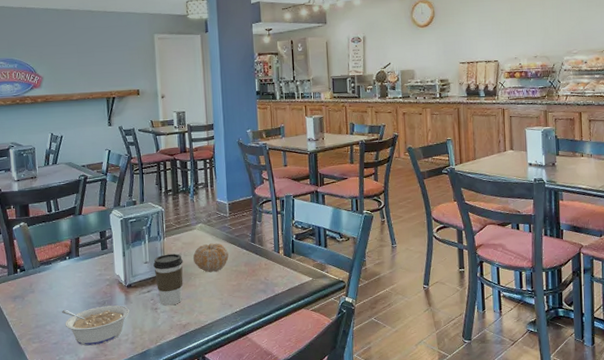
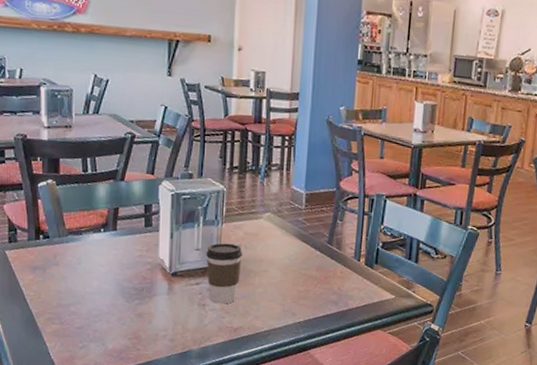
legume: present [62,304,130,346] -> none [90,290,172,337]
fruit: present [192,243,229,273] -> none [254,238,299,273]

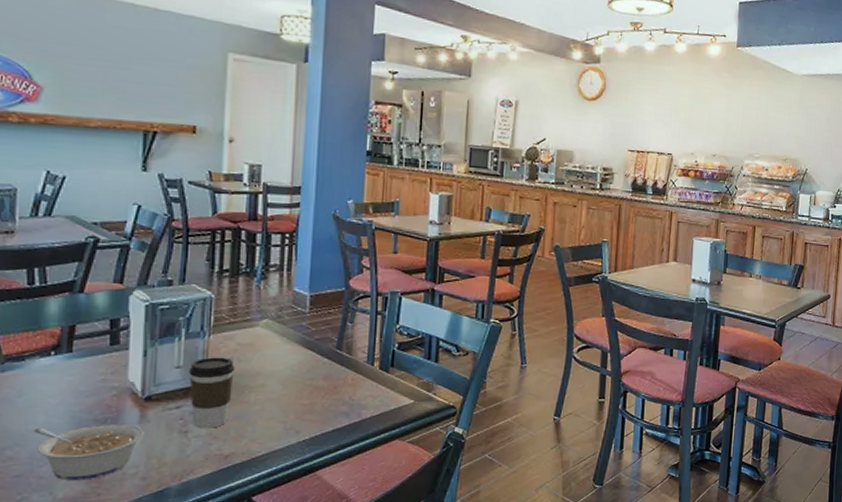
legume: none [90,290,172,337] -> present [34,423,145,481]

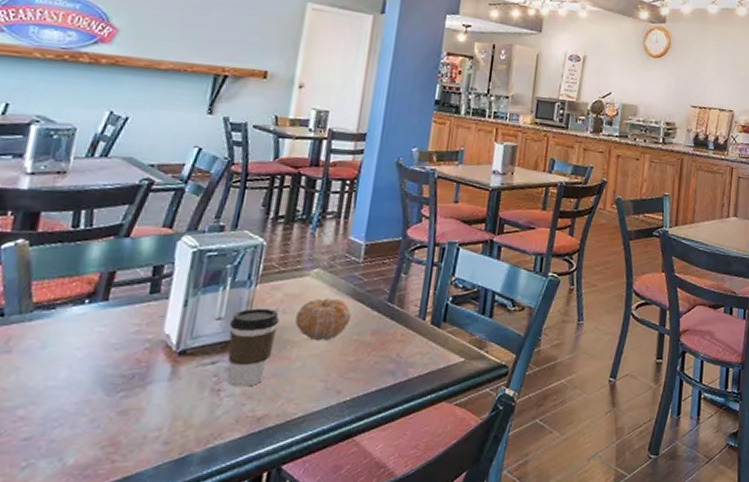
legume: present [34,423,145,481] -> none [52,380,174,445]
fruit: none [249,346,303,386] -> present [294,298,352,341]

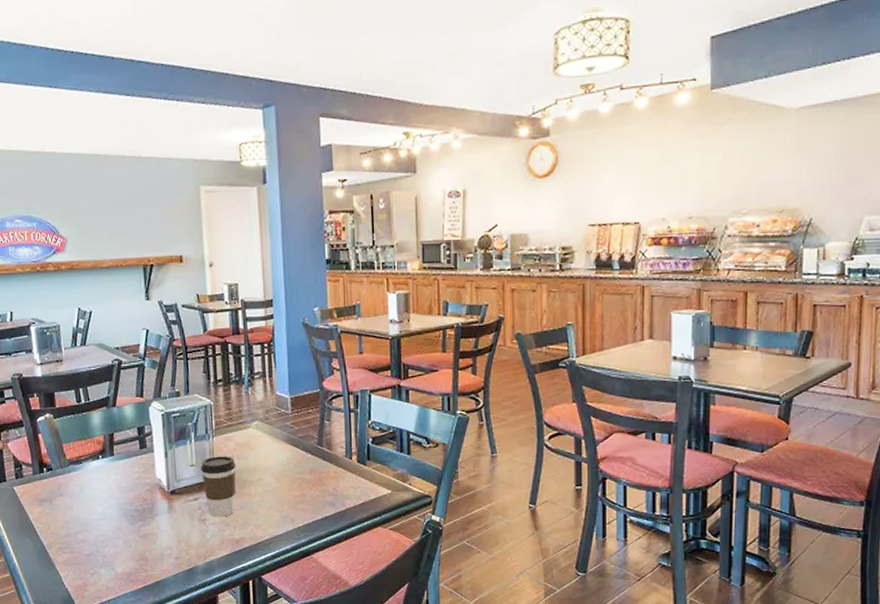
fruit: present [294,298,352,341] -> none [247,445,291,480]

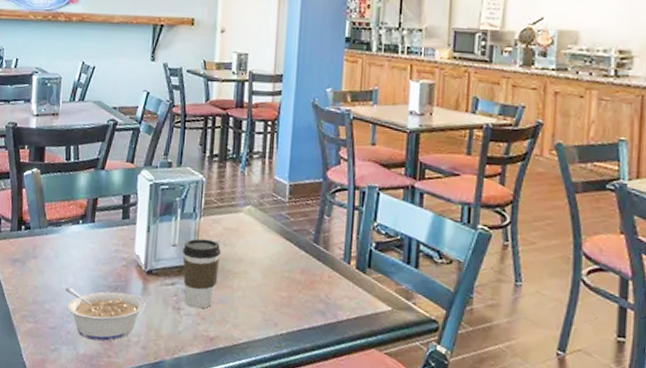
legume: none [95,513,174,559] -> present [65,287,146,341]

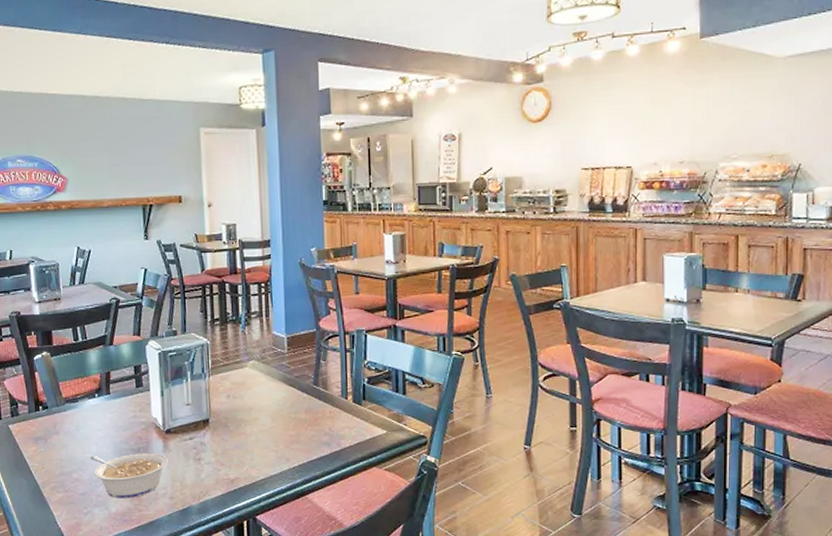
coffee cup: present [183,238,221,309] -> none [197,395,232,457]

